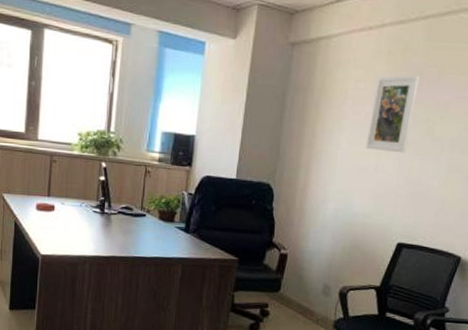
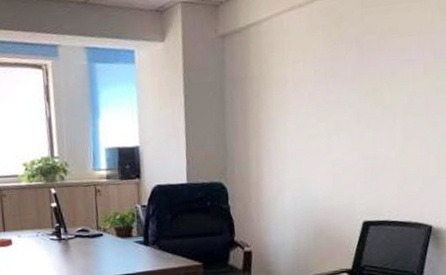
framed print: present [365,75,420,153] -> none [314,45,360,131]

